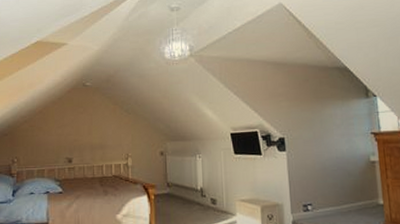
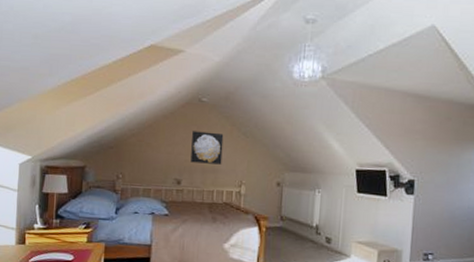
wall art: none [79,112,108,142] -> present [190,131,224,165]

